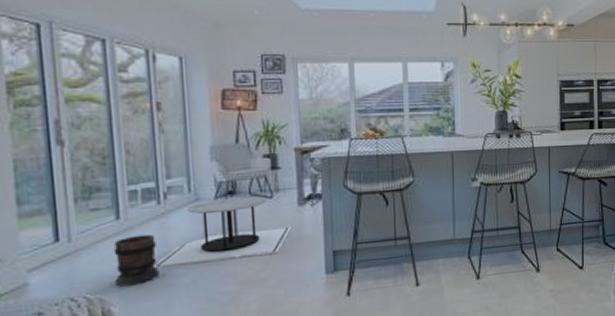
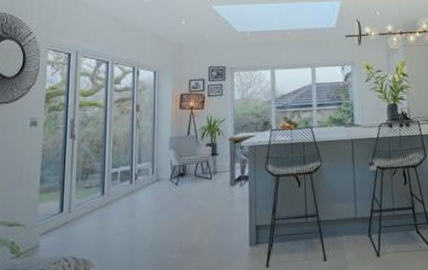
wooden barrel: present [113,234,160,287] -> none [96,208,127,251]
coffee table: present [154,196,292,268] -> none [123,177,225,236]

